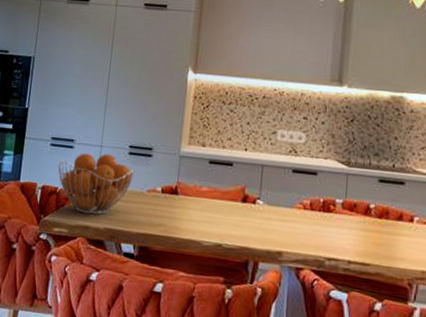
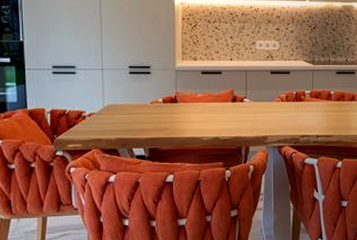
fruit basket: present [57,153,135,215] -> none [63,76,137,129]

